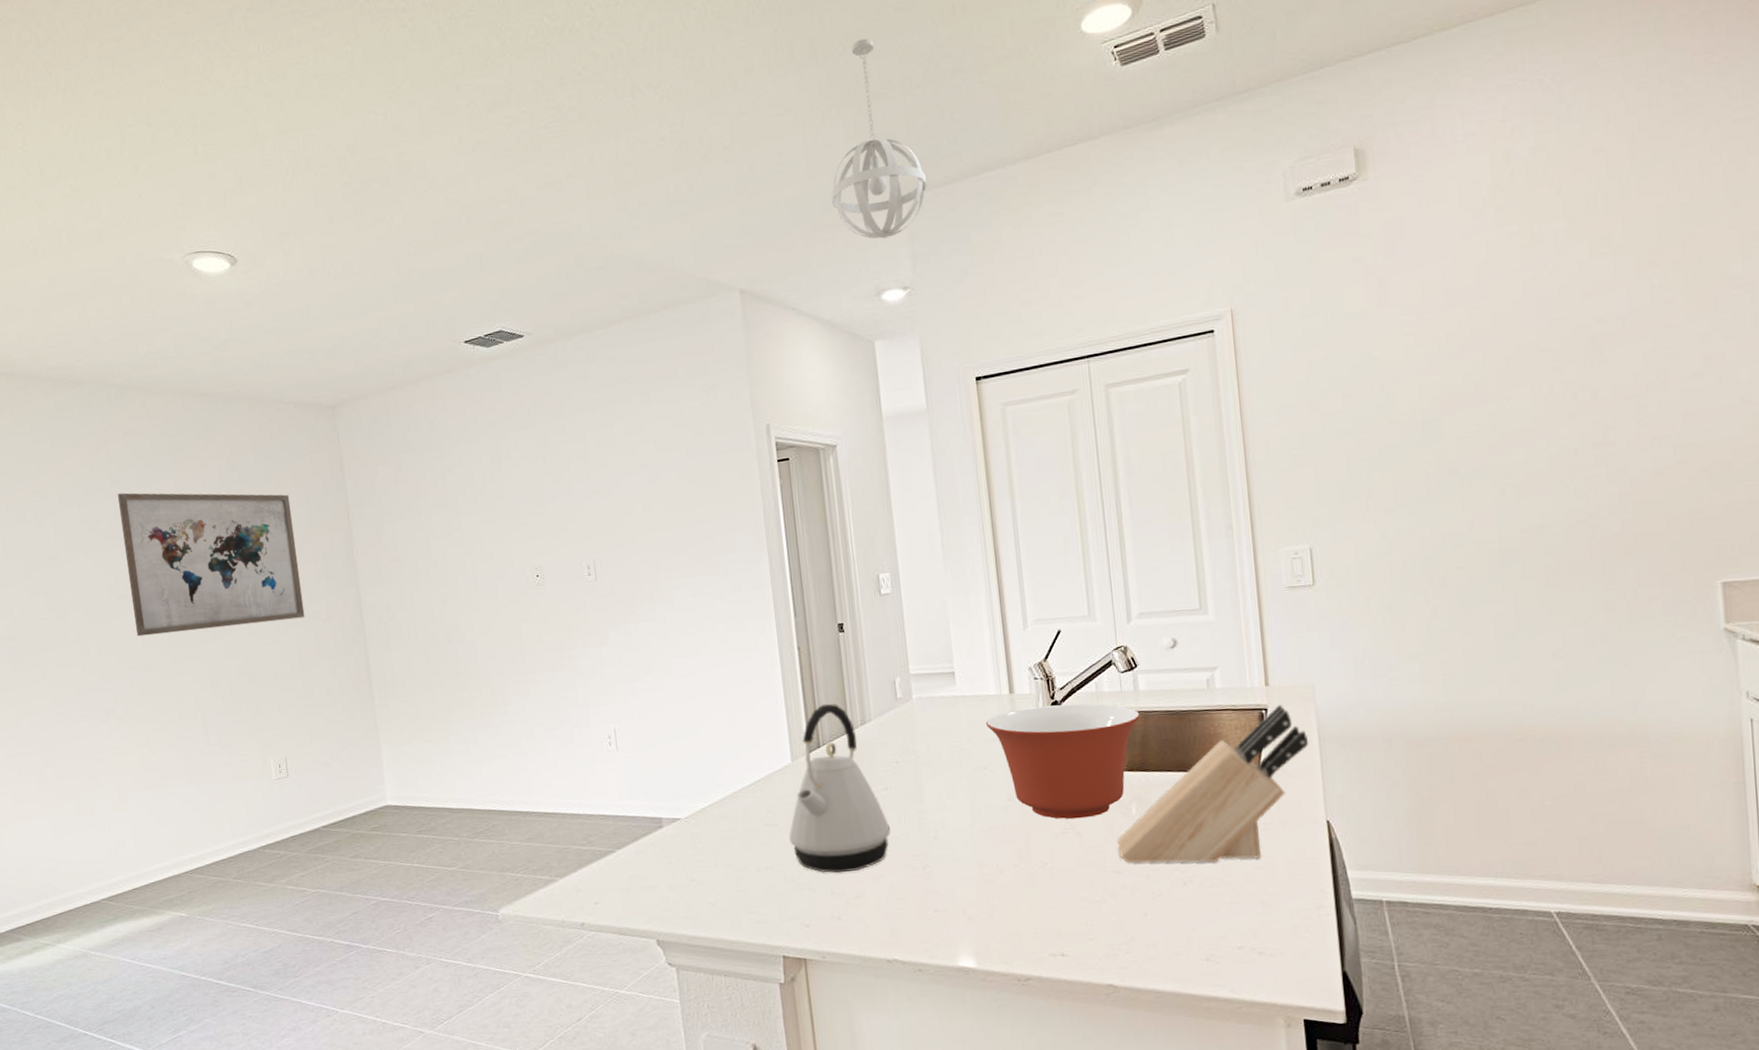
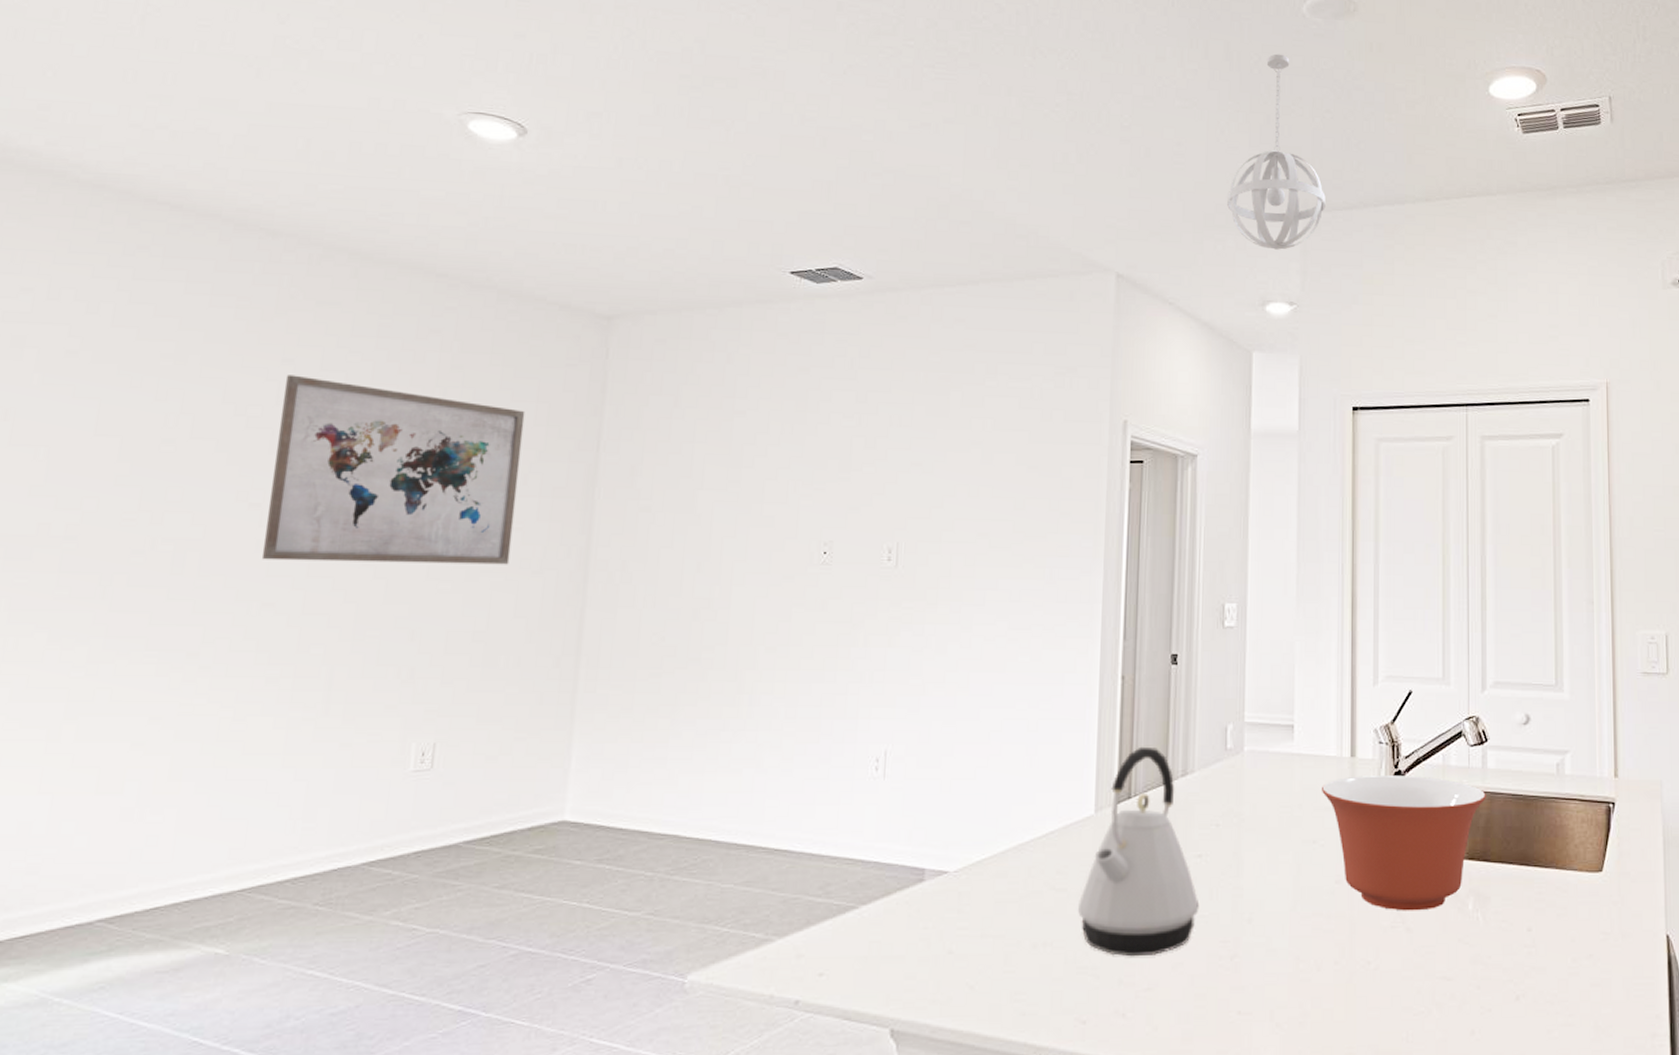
knife block: present [1117,705,1309,864] -> none [1450,800,1654,975]

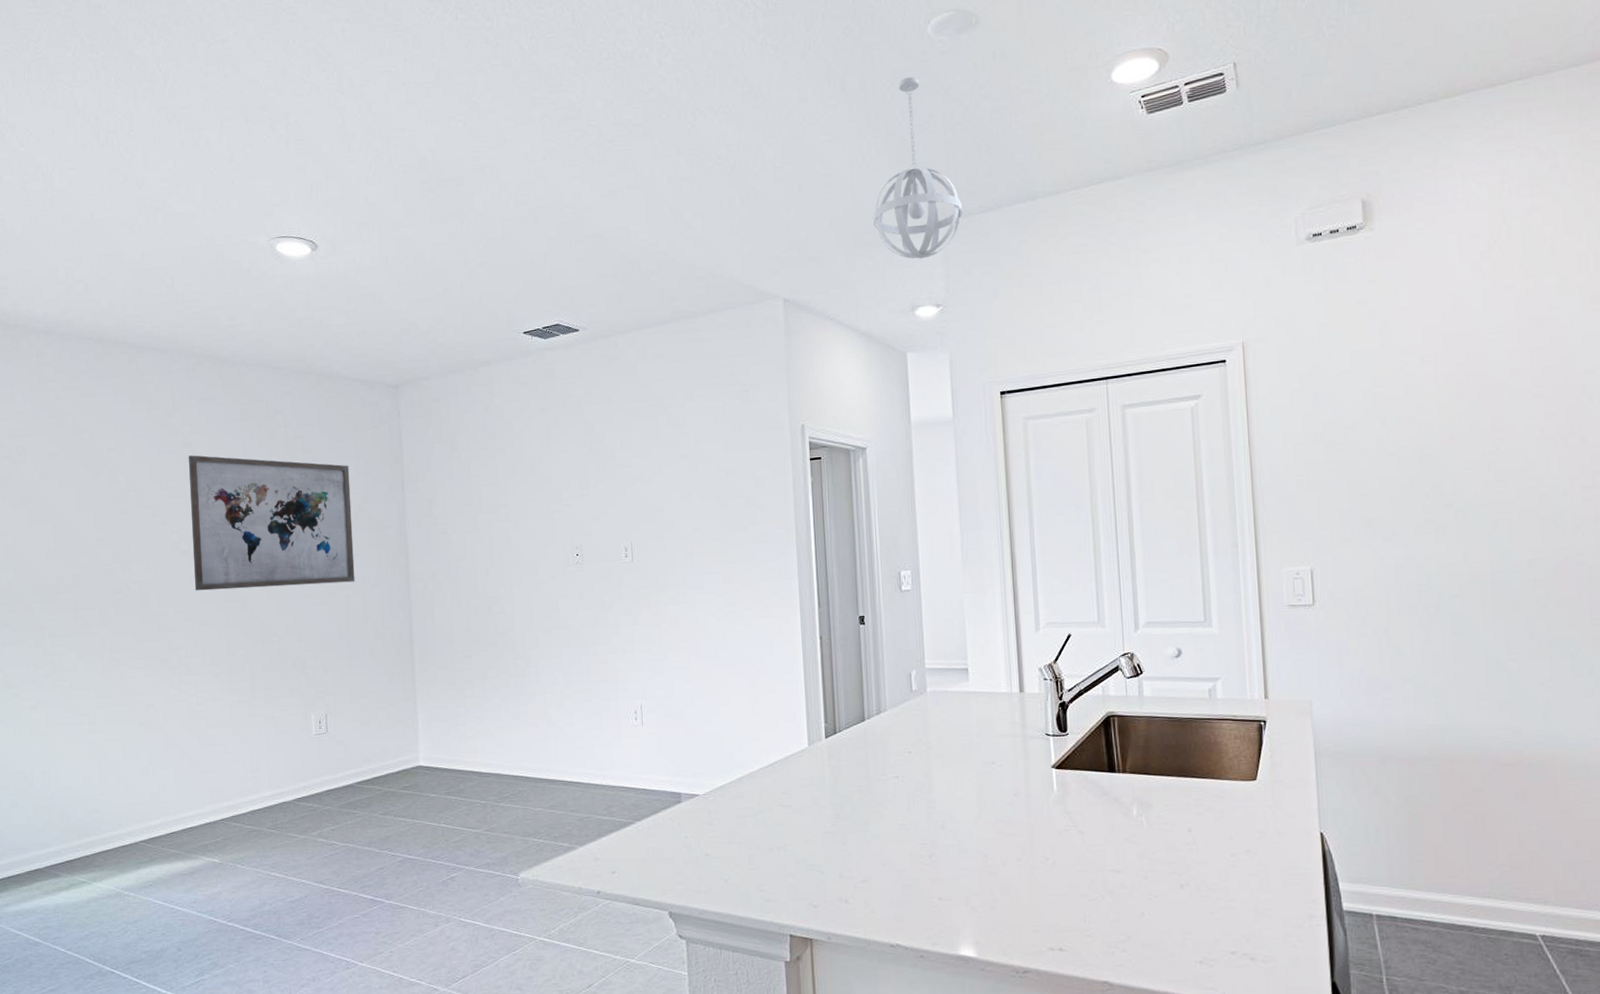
kettle: present [1078,746,1200,957] -> none [802,692,900,857]
mixing bowl: present [1322,776,1486,911] -> none [996,705,1144,817]

